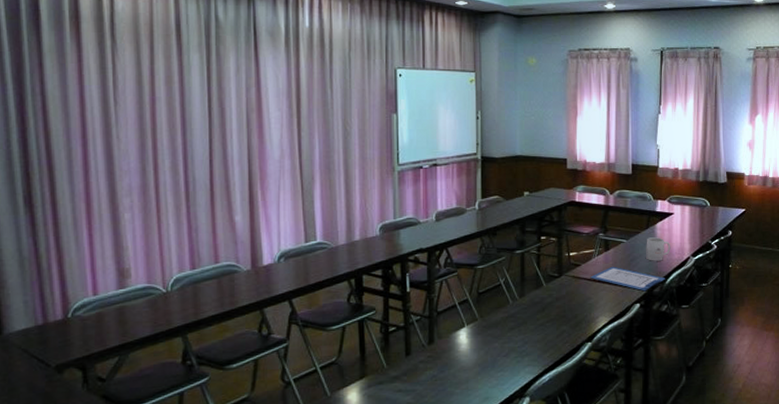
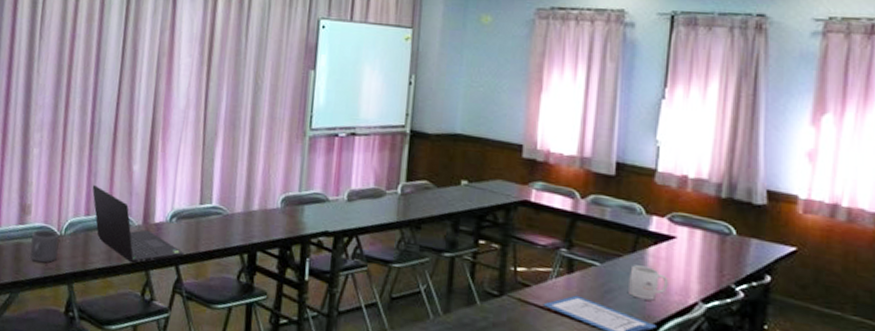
mug: none [135,288,166,321] -> present [30,229,59,263]
laptop: none [194,240,295,305] -> present [92,185,184,264]

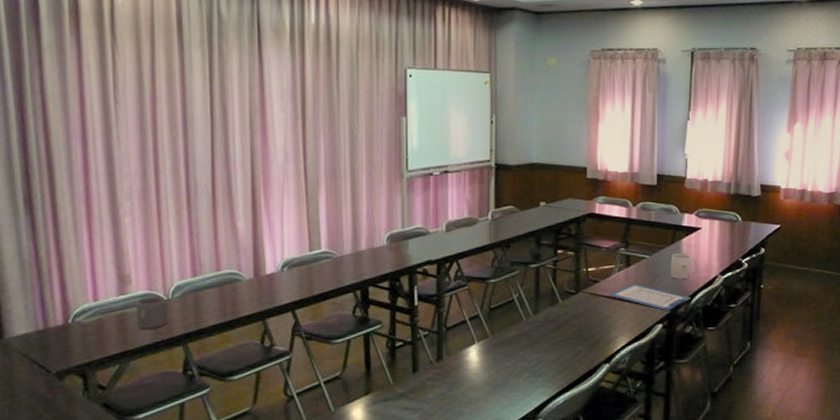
laptop: present [92,185,184,264] -> none [196,247,299,315]

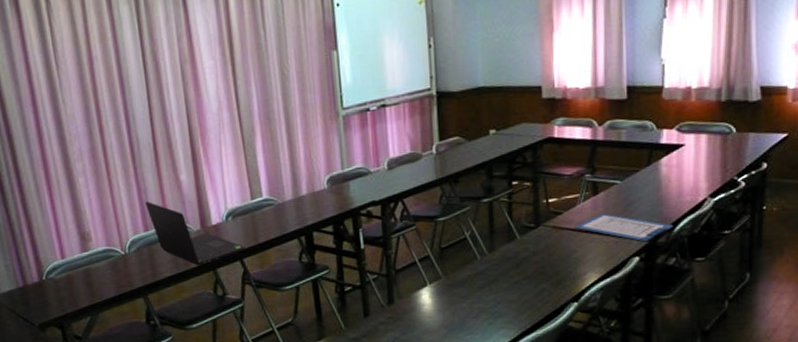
mug: present [136,295,167,329] -> none [98,250,127,283]
laptop: none [196,247,299,315] -> present [145,201,246,266]
mug: present [670,254,698,279] -> none [647,175,681,205]

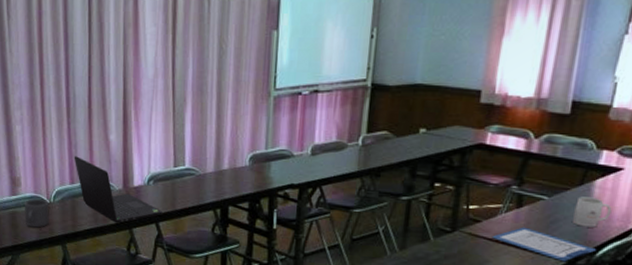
mug: none [98,250,127,283] -> present [25,198,49,228]
mug: none [647,175,681,205] -> present [573,197,612,228]

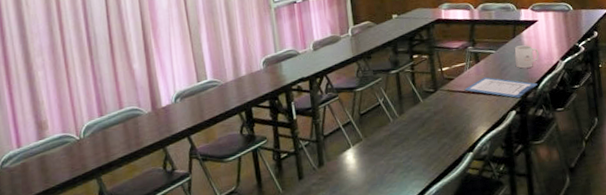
mug: present [25,198,49,228] -> none [53,136,81,168]
laptop: present [74,156,163,224] -> none [100,89,193,145]

